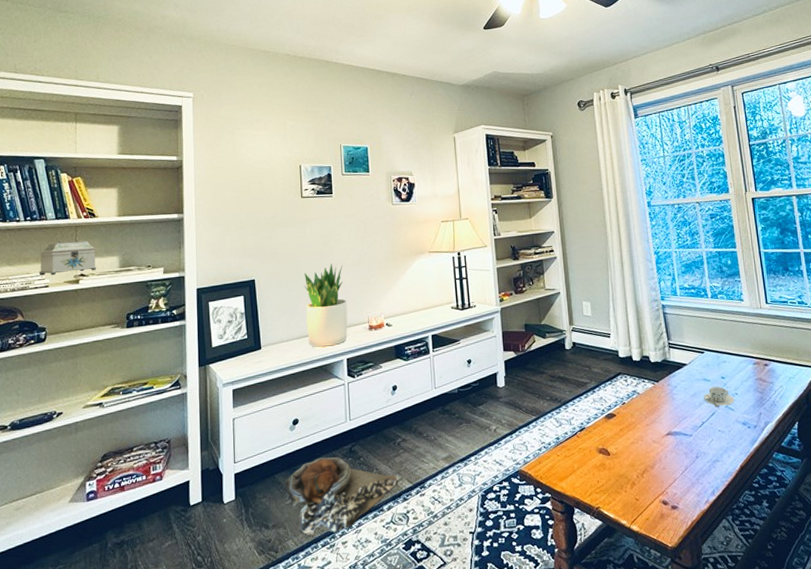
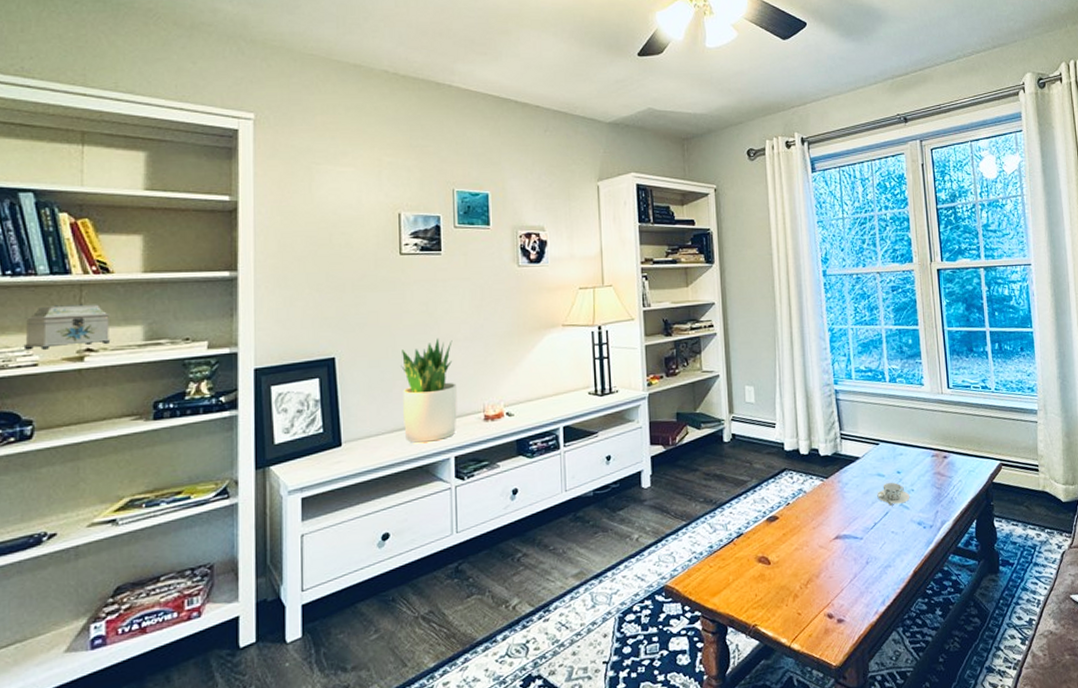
dog bed: present [281,457,398,537] -> none [365,578,516,679]

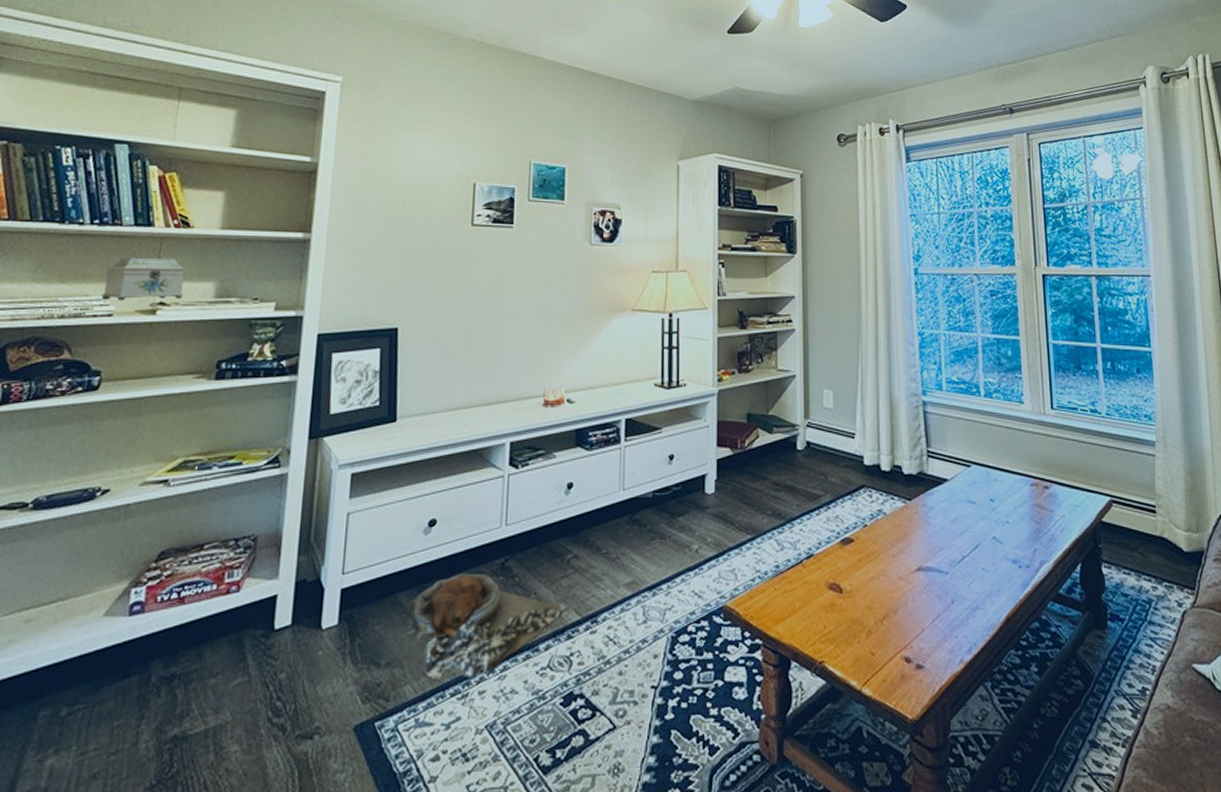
dog bed: none [365,578,516,679] -> present [404,573,562,682]
planter: present [401,338,457,443] -> none [461,315,518,424]
teacup: present [877,482,910,506] -> none [966,512,1005,538]

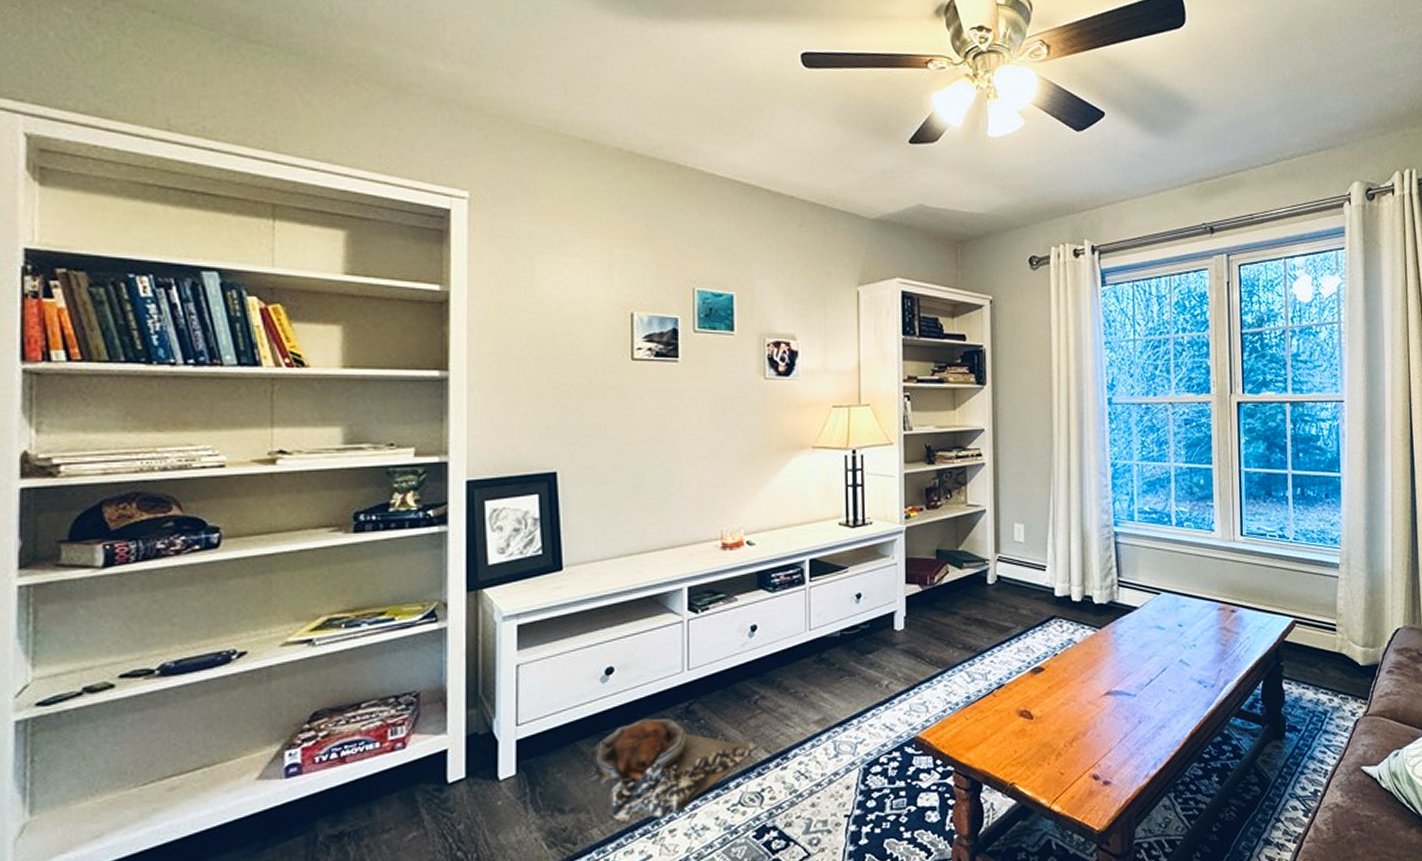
decorative box: present [101,255,186,302] -> none [208,399,306,451]

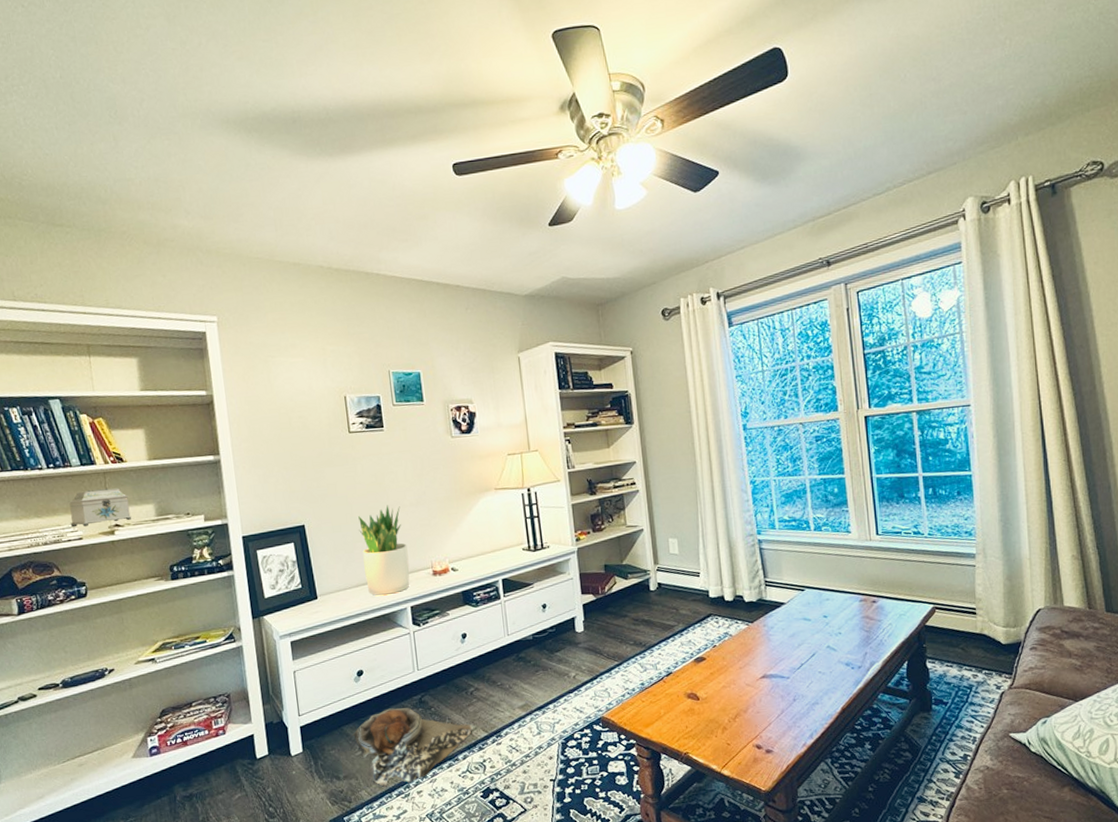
decorative box: none [208,399,306,451] -> present [68,488,132,527]
planter: none [630,455,692,570] -> present [358,505,410,596]

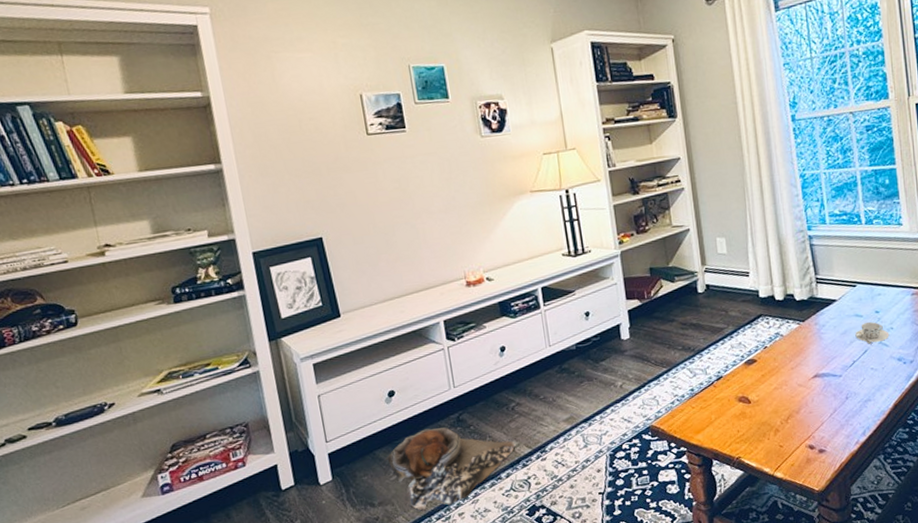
decorative box: present [68,488,132,527] -> none [47,203,124,250]
planter: present [358,505,410,596] -> none [382,212,442,311]
teacup: none [803,626,838,648] -> present [855,322,890,344]

